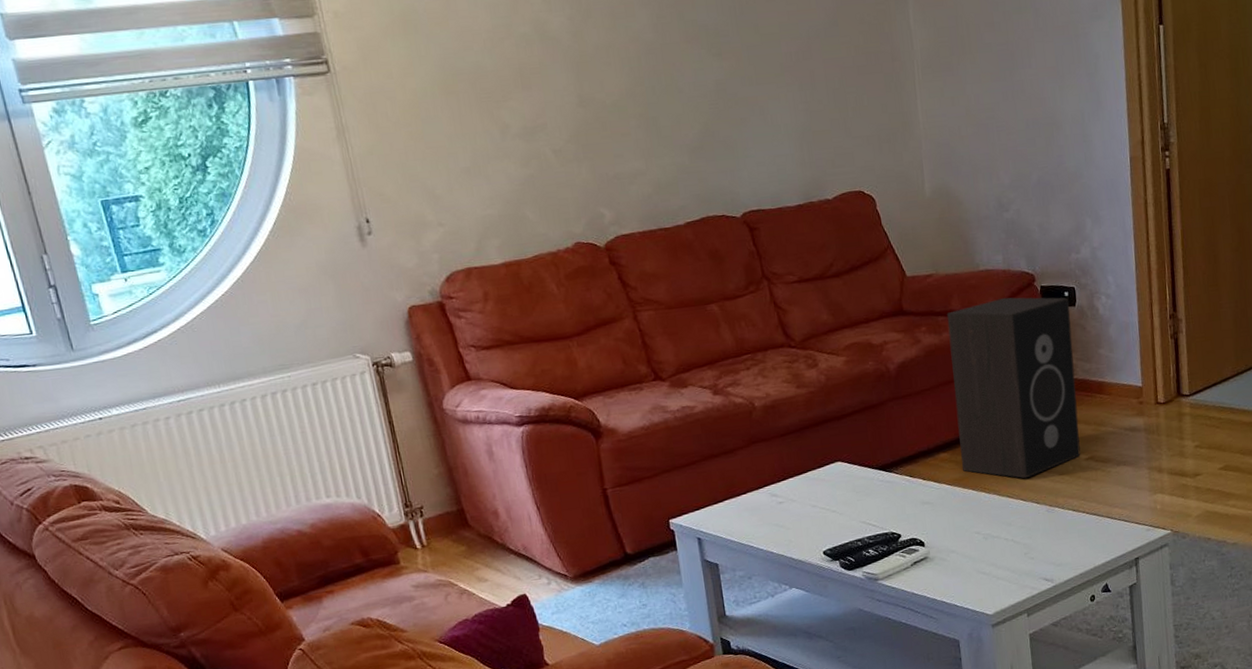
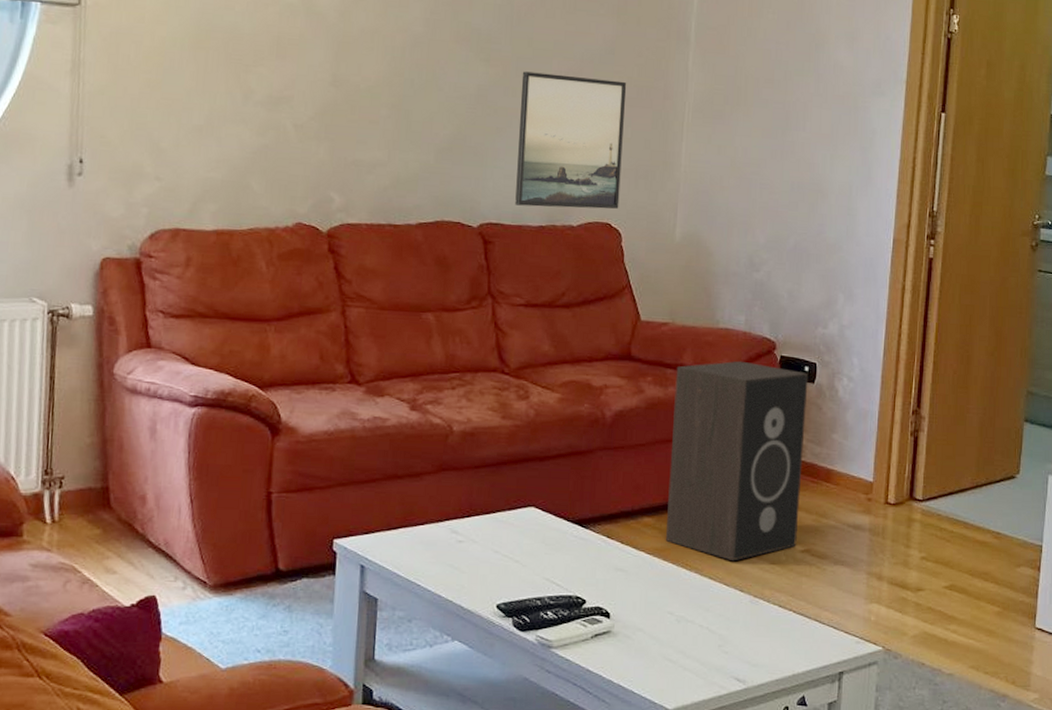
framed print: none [754,51,868,190] -> present [515,71,627,209]

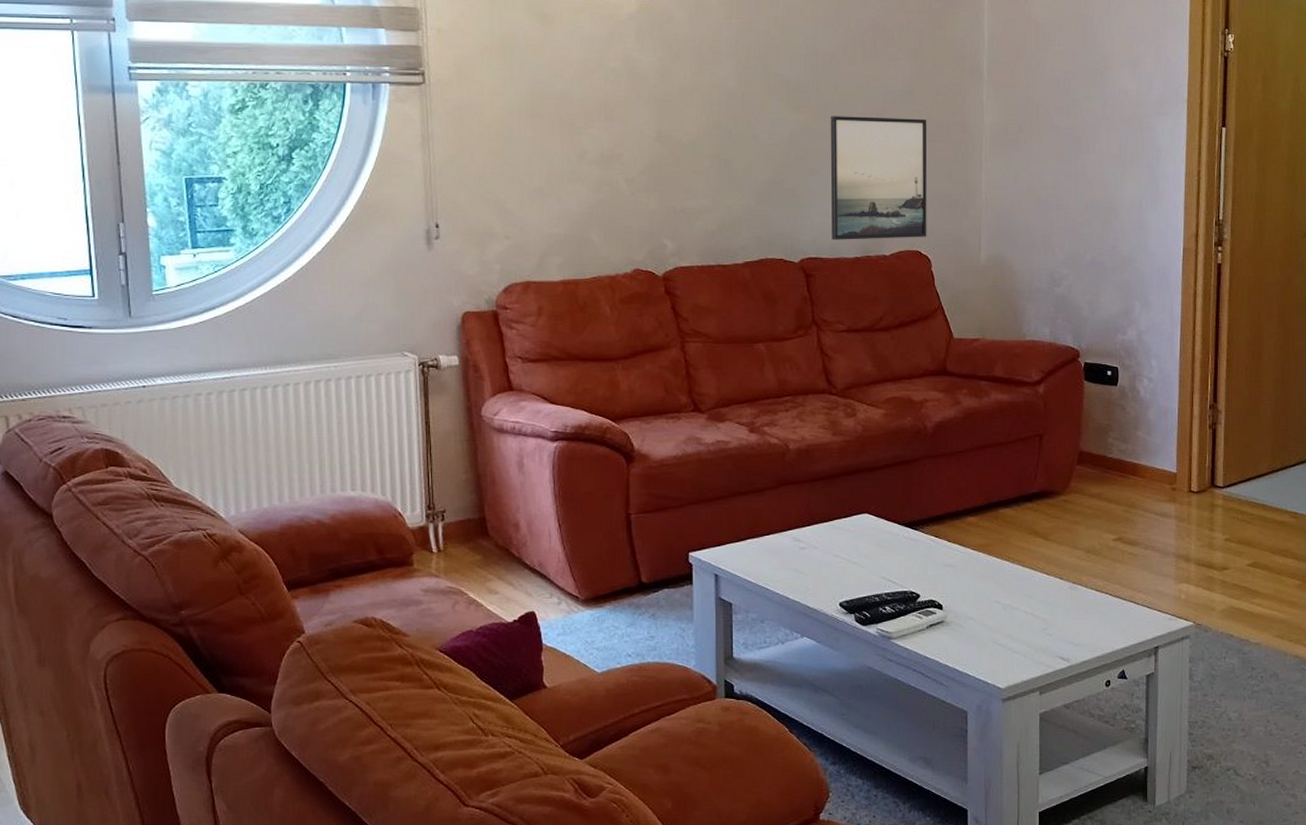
speaker: present [665,360,809,562] -> none [988,369,1111,553]

